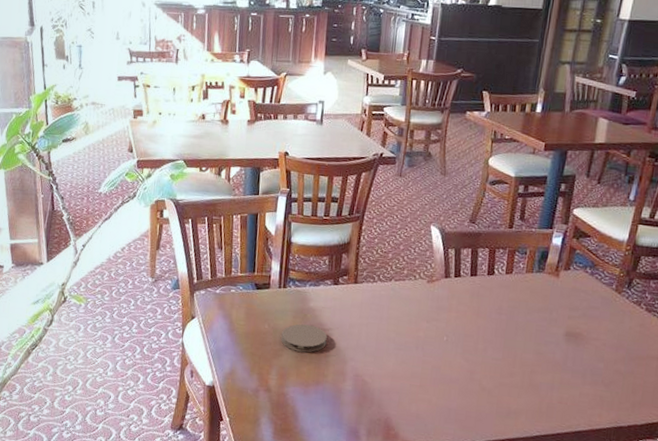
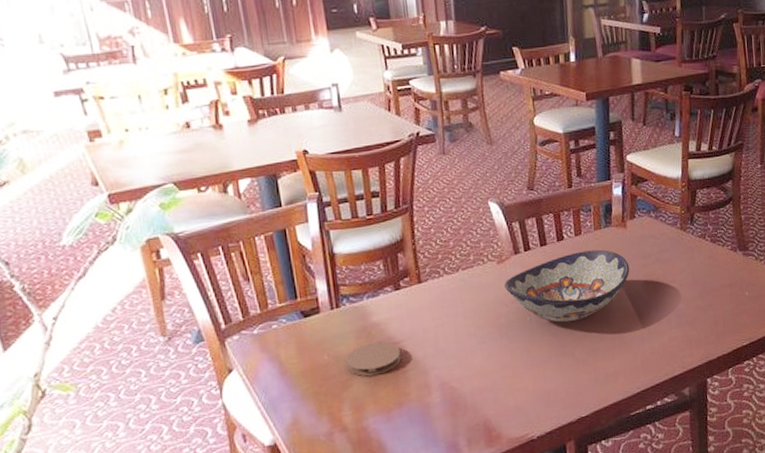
decorative bowl: none [429,289,554,353] -> present [504,249,630,323]

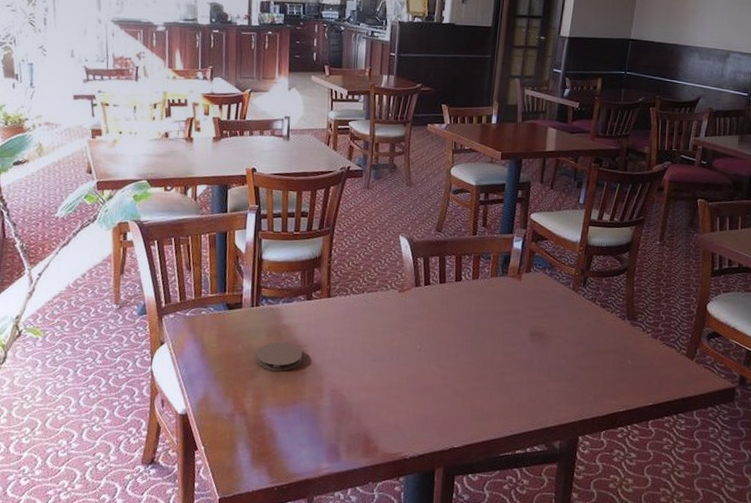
decorative bowl: present [504,249,630,323] -> none [402,294,519,357]

